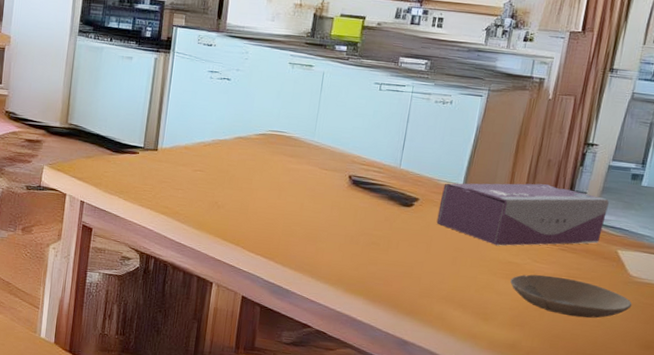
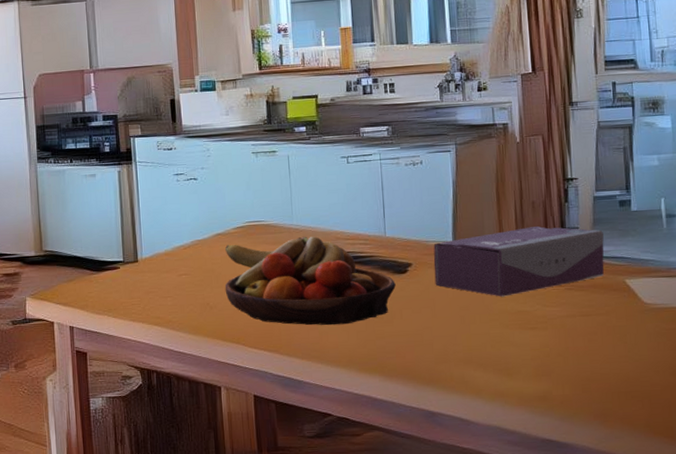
fruit bowl: none [235,149,399,246] -> present [225,236,396,326]
plate: present [510,274,632,318] -> none [525,317,655,356]

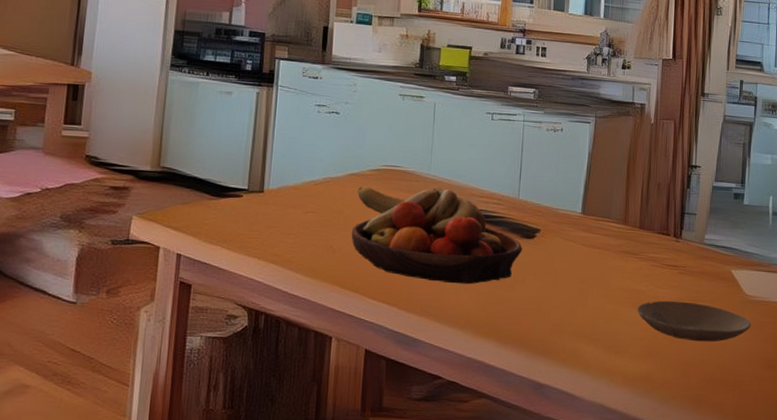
tissue box: present [433,225,604,297] -> none [559,207,717,274]
plate: none [525,317,655,356] -> present [637,300,751,342]

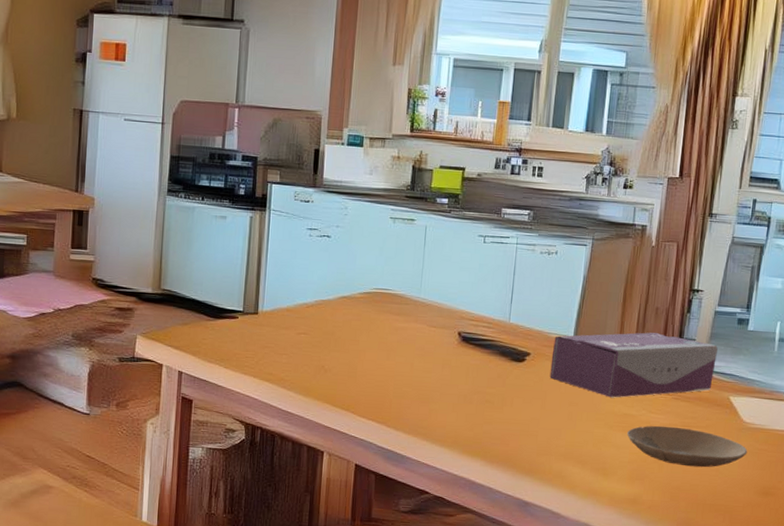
fruit bowl: present [351,186,522,285] -> none [342,309,512,406]
tissue box: none [559,207,717,274] -> present [549,332,718,398]

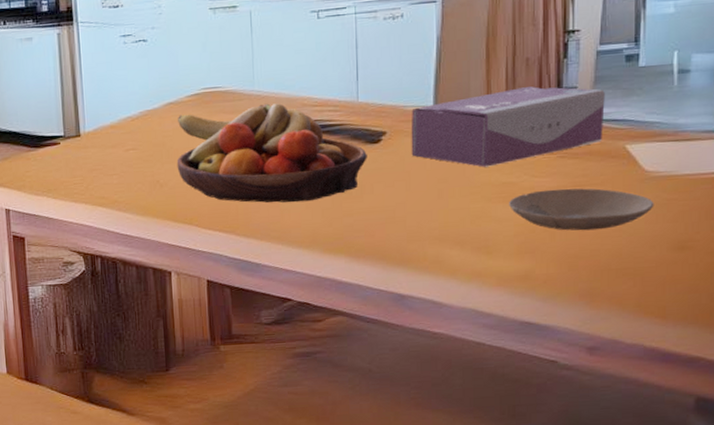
fruit bowl: none [342,309,512,406] -> present [176,103,367,203]

